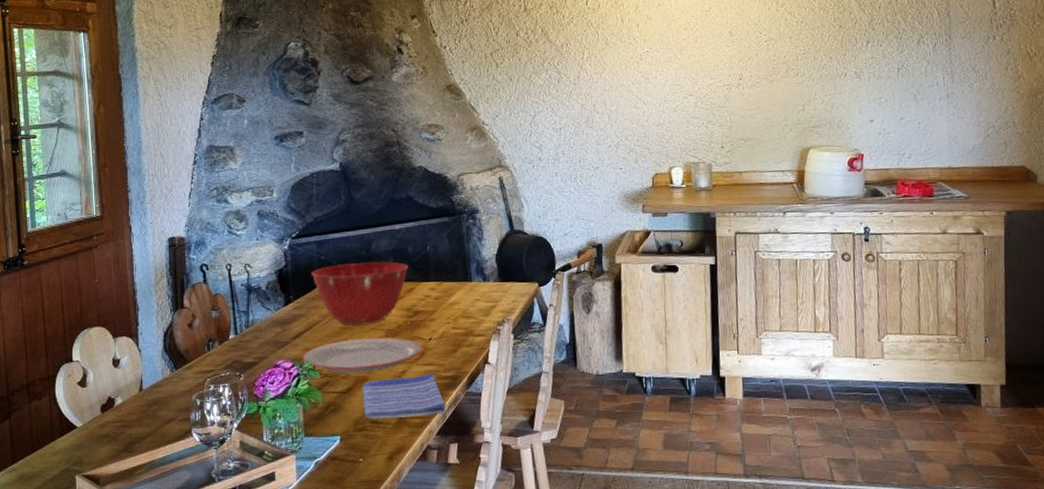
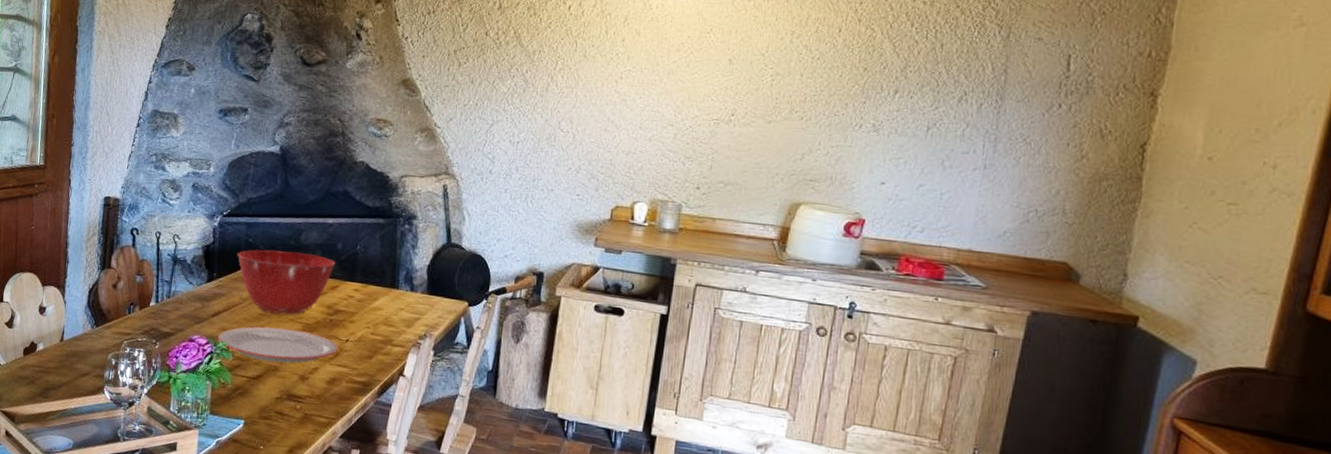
dish towel: present [362,373,446,420] -> none [270,371,354,419]

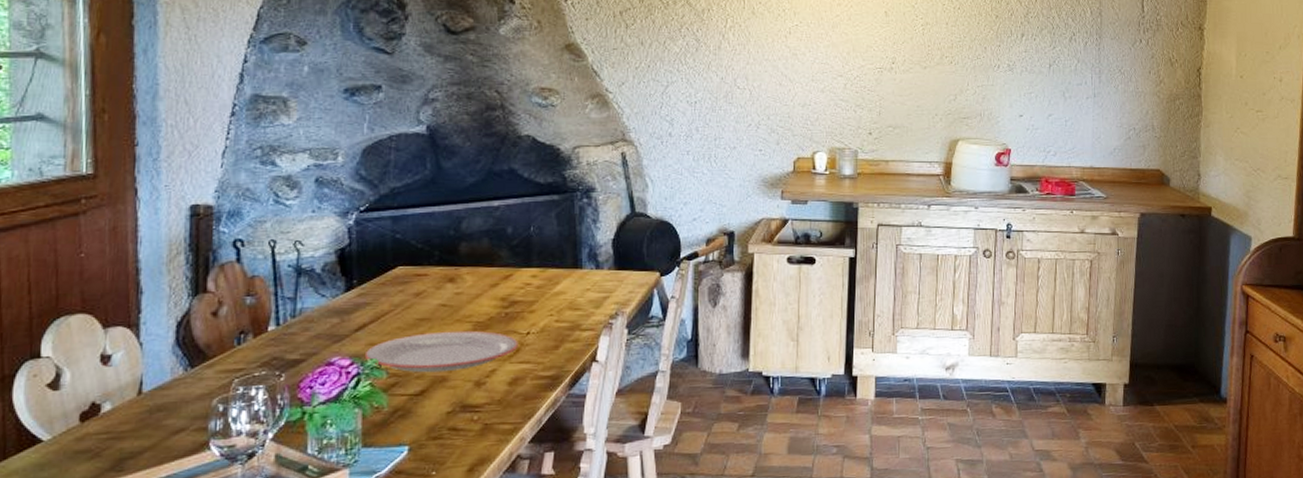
mixing bowl: present [237,249,336,315] -> none [382,243,507,317]

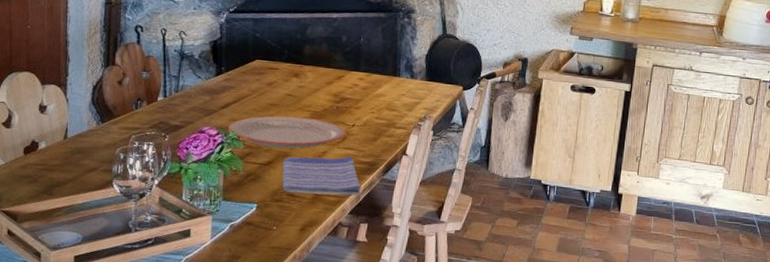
dish towel: none [440,372,543,427] -> present [282,156,361,196]

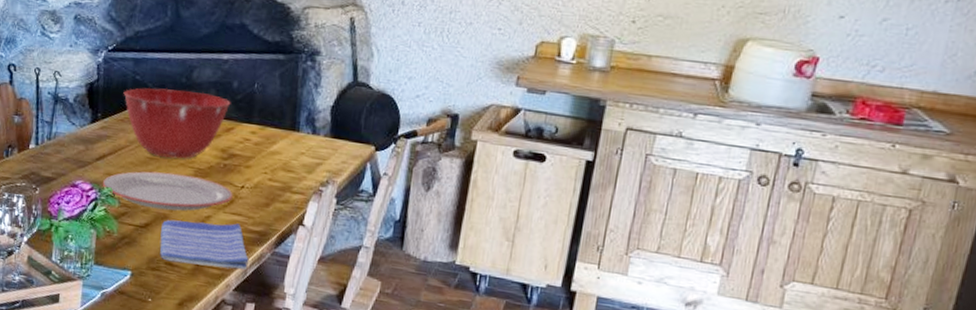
mixing bowl: none [245,43,341,104] -> present [123,88,231,159]

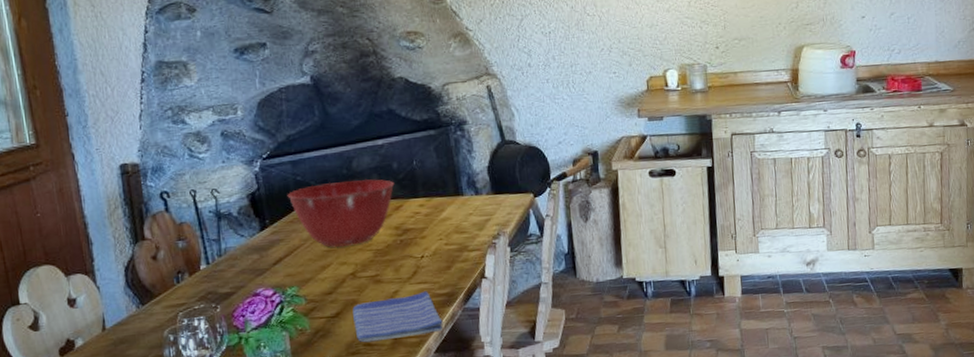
plate: present [102,171,233,211] -> none [284,257,415,298]

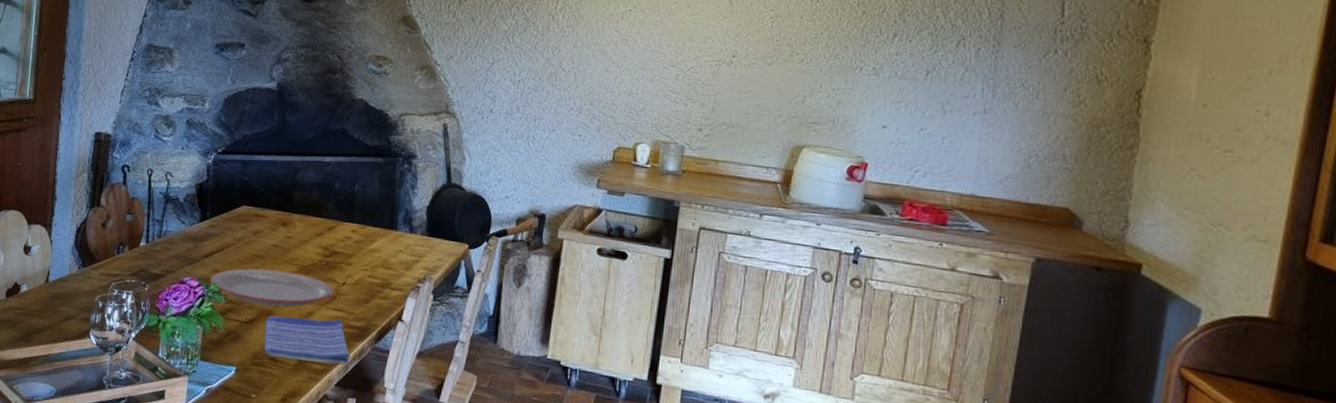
plate: none [284,257,415,298] -> present [209,268,335,307]
mixing bowl: present [287,179,395,248] -> none [231,188,333,256]

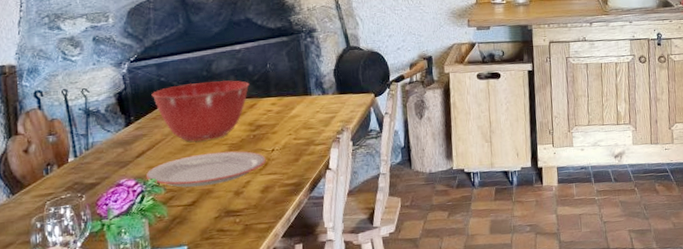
mixing bowl: none [231,188,333,256] -> present [151,80,250,142]
dish towel: present [264,315,350,366] -> none [208,181,290,229]

